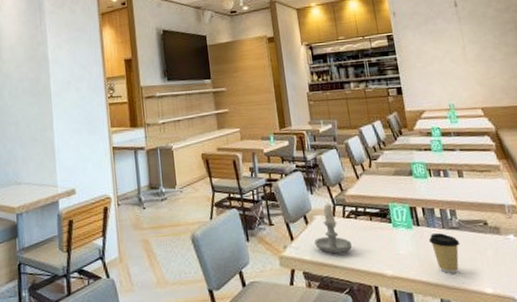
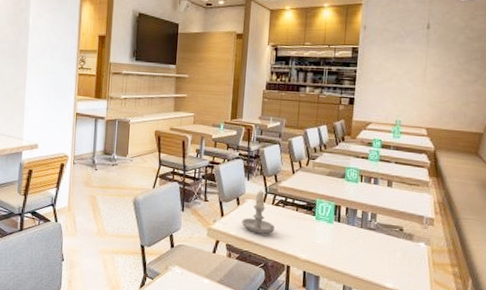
coffee cup: present [428,233,460,273] -> none [345,231,373,266]

